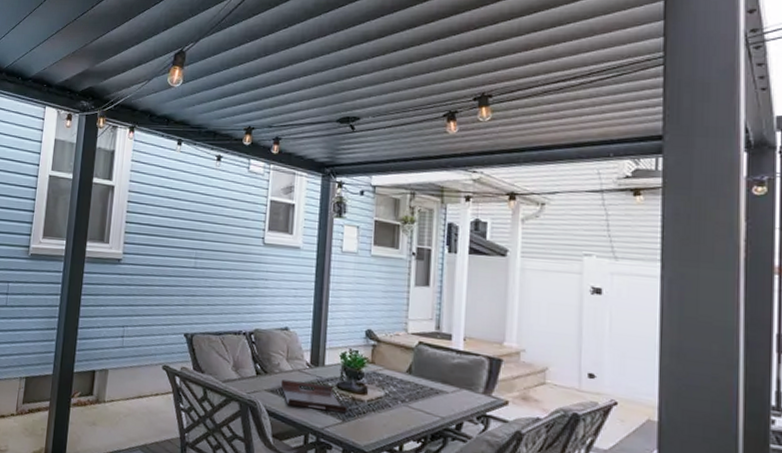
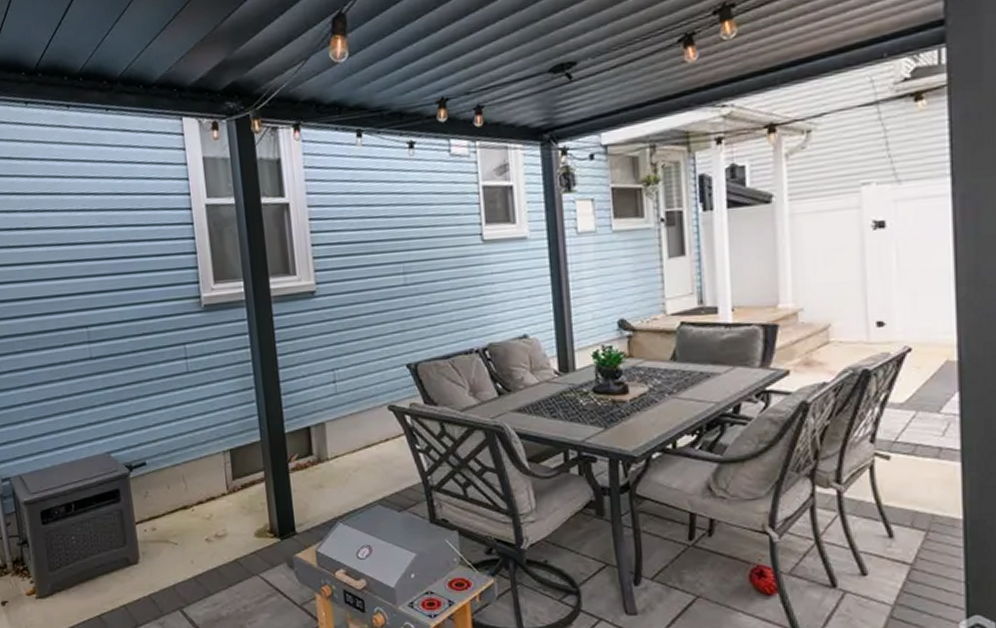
serving tray: present [280,379,347,414] -> none [528,391,608,423]

